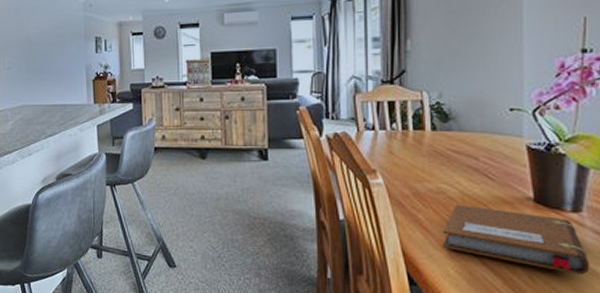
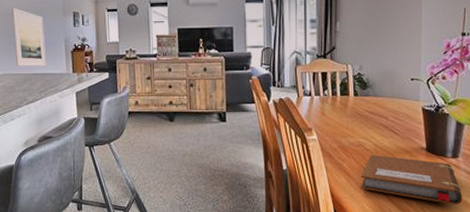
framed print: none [32,34,66,97] -> present [12,7,46,67]

